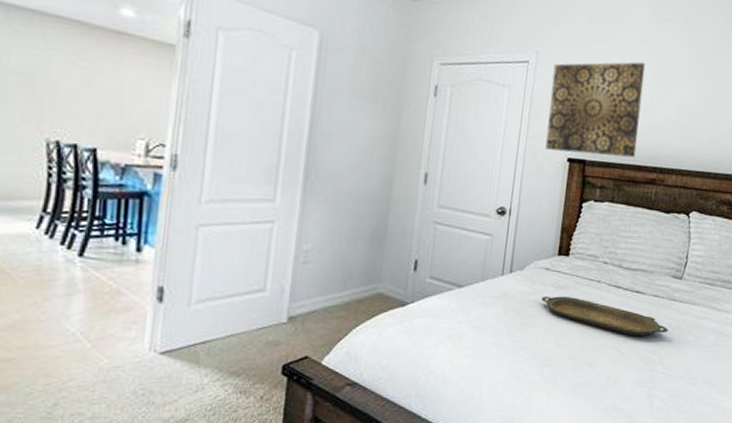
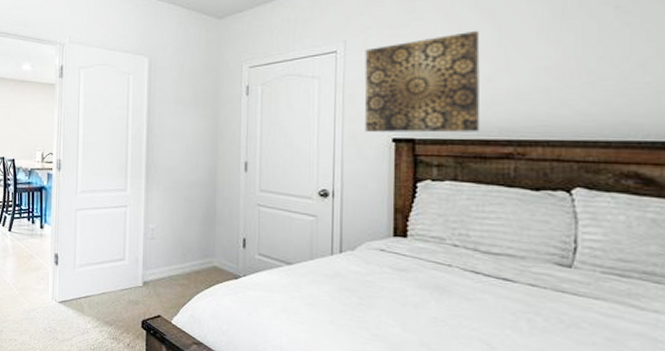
serving tray: present [541,296,668,337] -> none [379,278,559,332]

